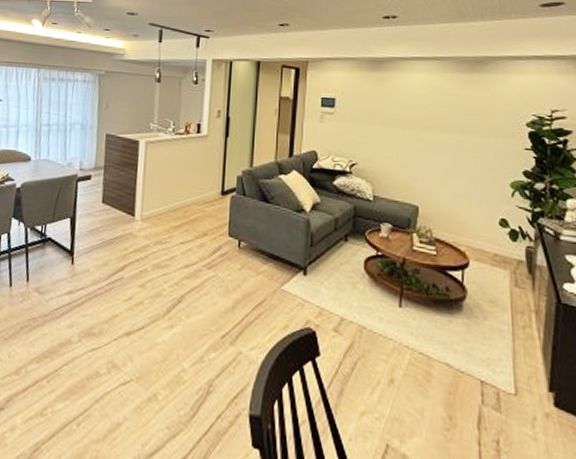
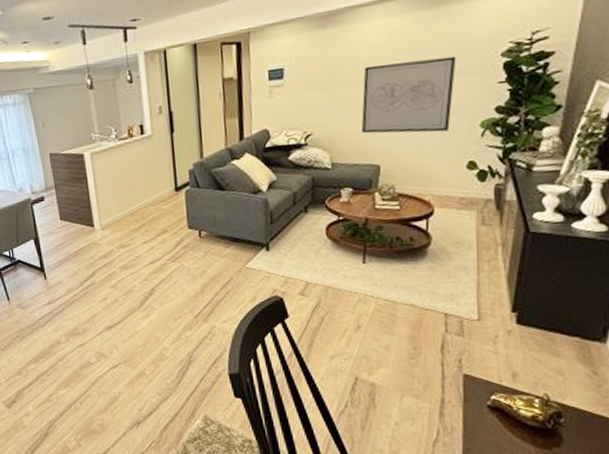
wall art: none [402,111,488,185] -> present [361,56,457,134]

